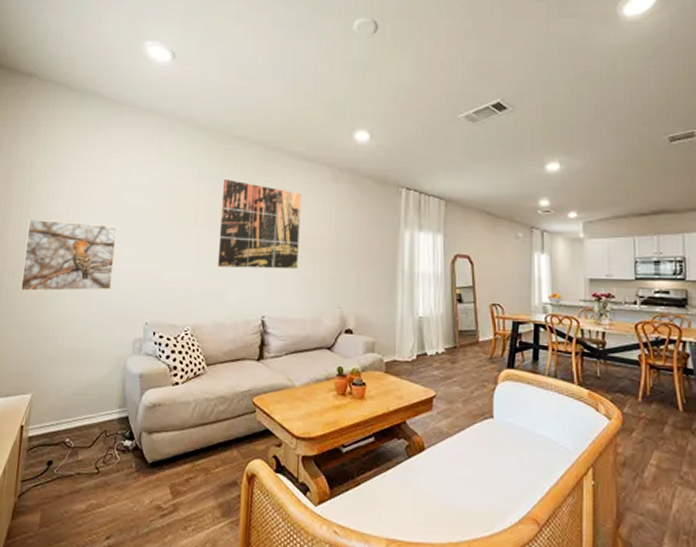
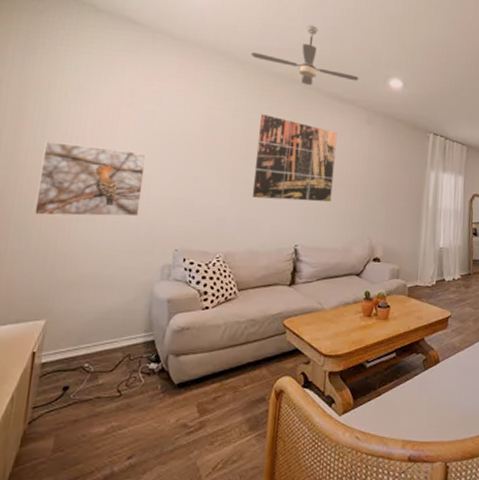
ceiling fan: none [212,82,322,146] -> present [251,24,359,86]

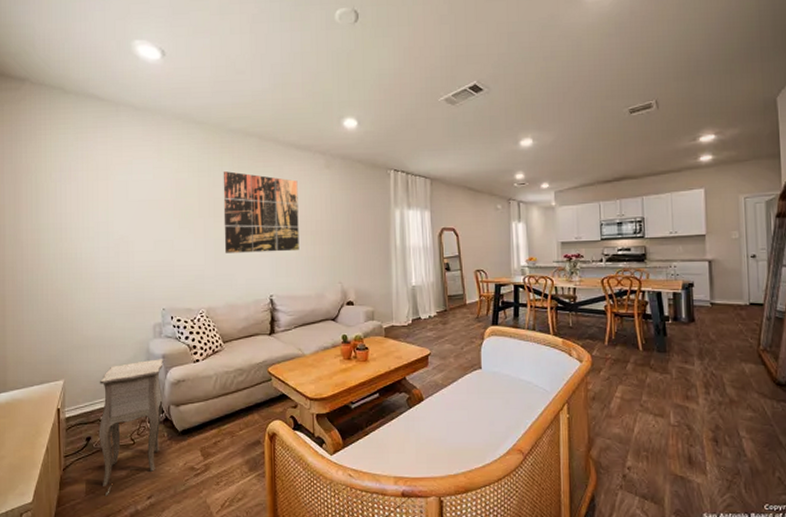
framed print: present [33,142,147,217] -> none [40,220,127,287]
side table: none [75,303,170,454] -> present [98,359,165,495]
ceiling fan: present [251,24,359,86] -> none [206,75,313,137]

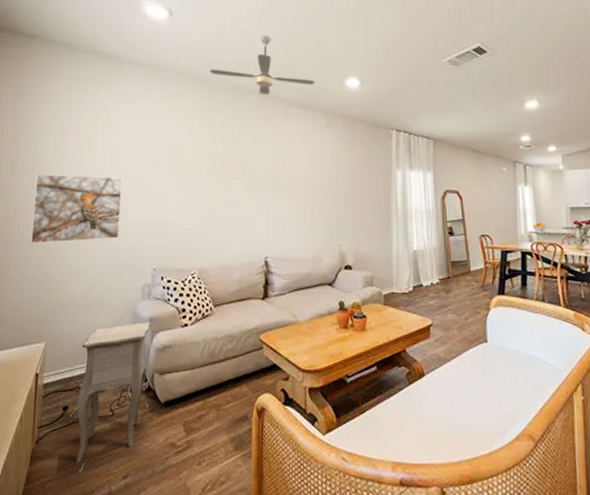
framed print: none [40,220,127,287] -> present [30,174,122,243]
ceiling fan: none [206,75,313,137] -> present [209,35,315,95]
wall art: present [223,171,299,253] -> none [220,129,298,212]

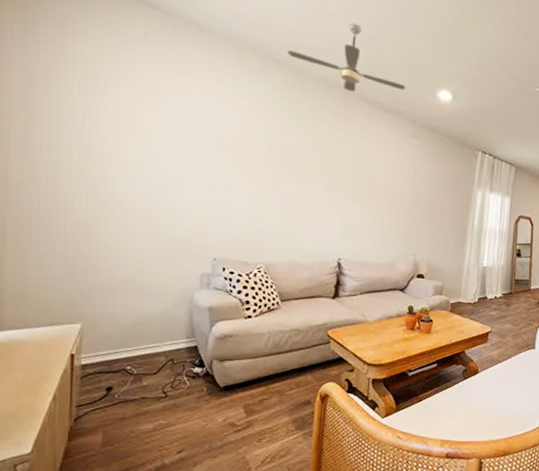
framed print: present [30,174,122,243] -> none [55,138,176,223]
side table: present [76,322,152,473] -> none [122,310,211,448]

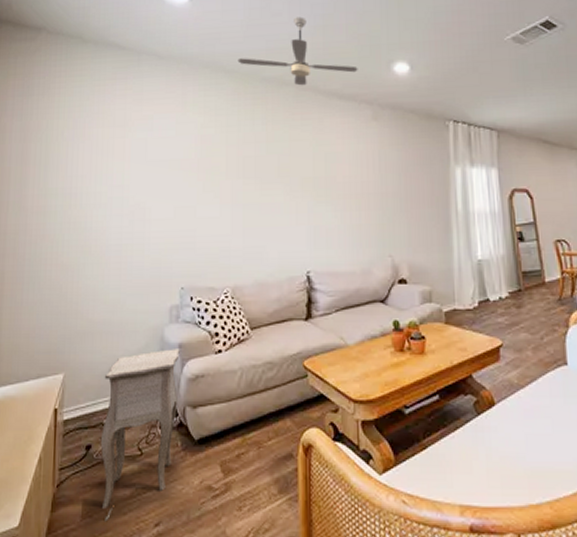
side table: none [122,310,211,448] -> present [100,349,181,520]

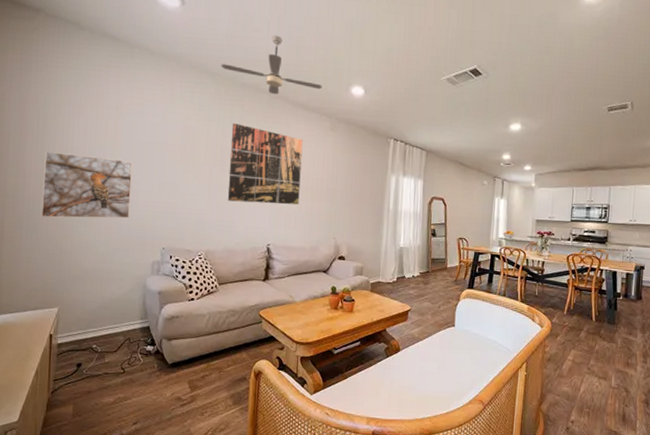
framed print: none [43,184,144,262] -> present [40,152,133,219]
side table: present [100,349,181,520] -> none [89,294,160,419]
wall art: none [254,125,342,221] -> present [227,123,303,205]

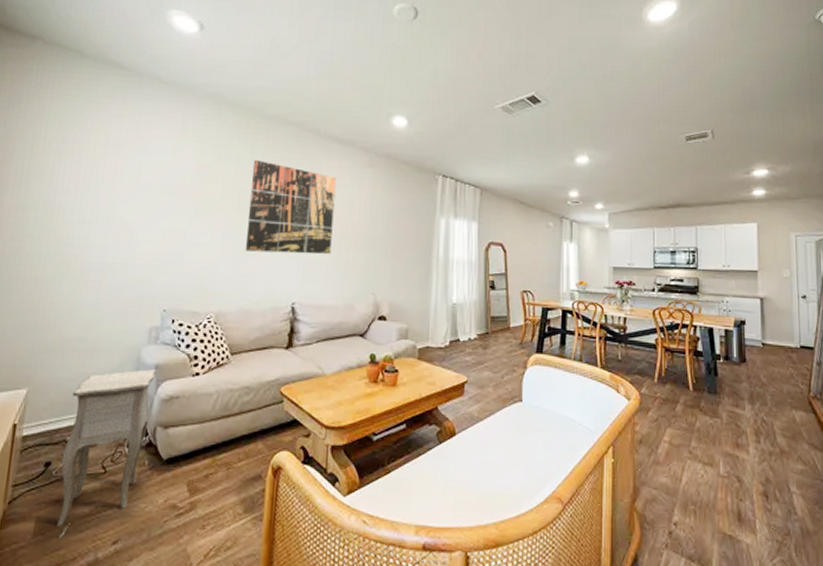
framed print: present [40,152,133,219] -> none [15,196,133,276]
side table: none [89,294,160,419] -> present [57,369,157,538]
ceiling fan: present [221,35,322,95] -> none [242,61,359,127]

